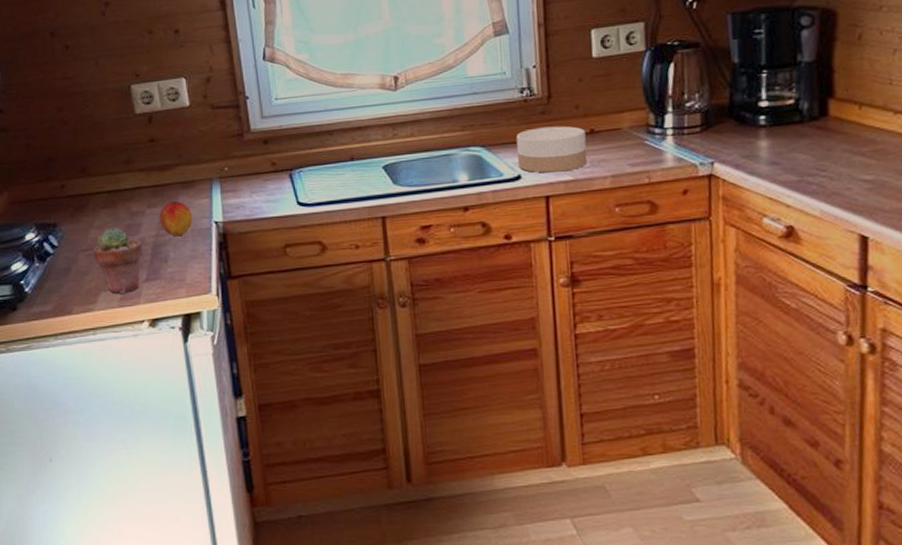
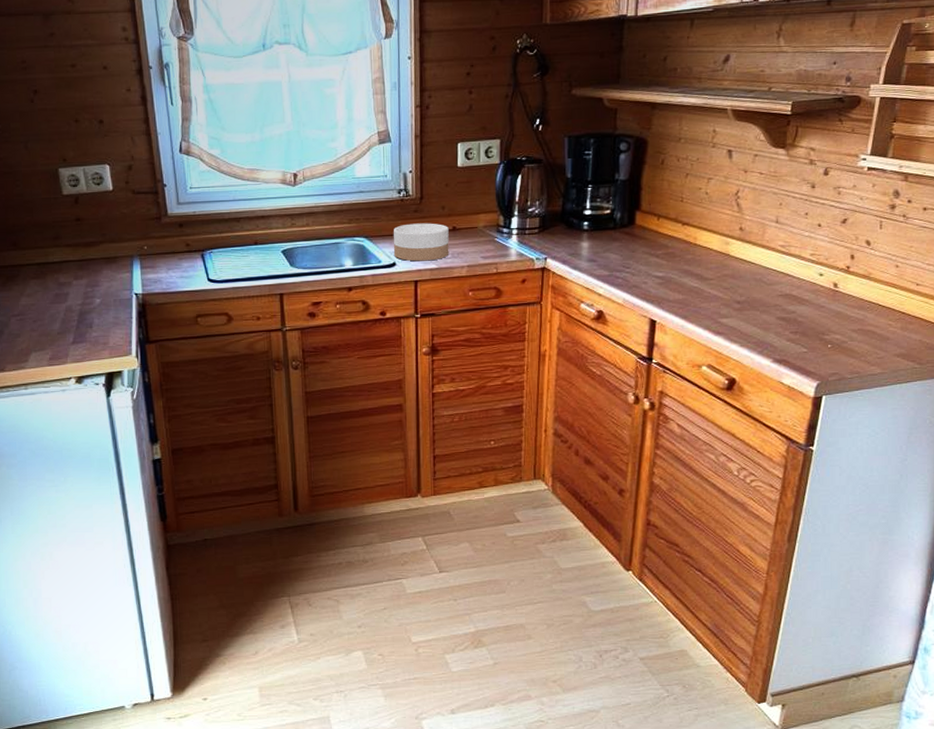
potted succulent: present [93,227,142,294] -> none [24,295,69,354]
peach: present [160,200,192,237] -> none [85,274,115,305]

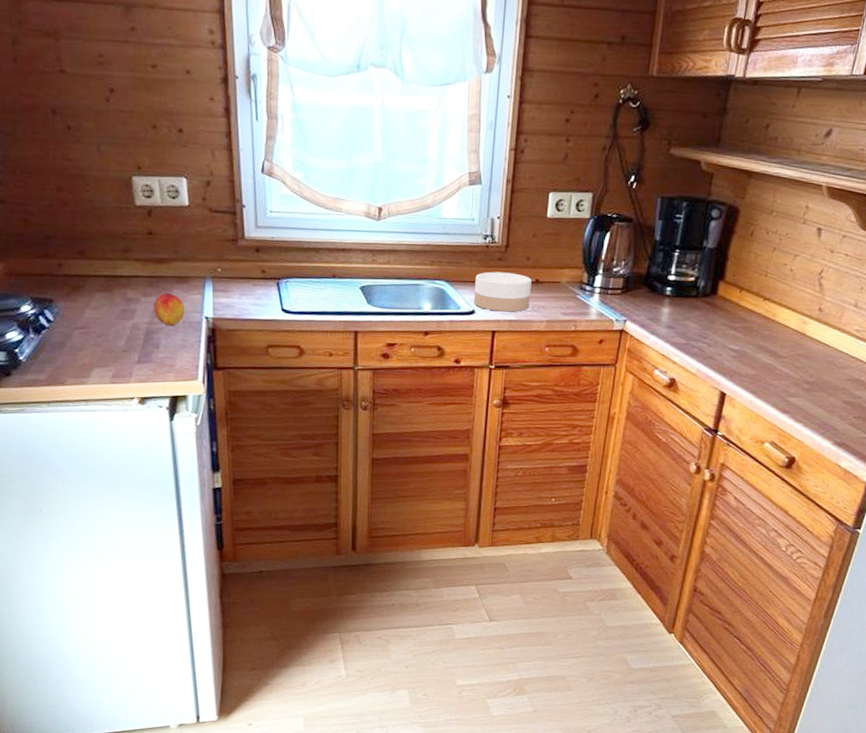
peach: none [85,274,115,305] -> present [154,292,184,326]

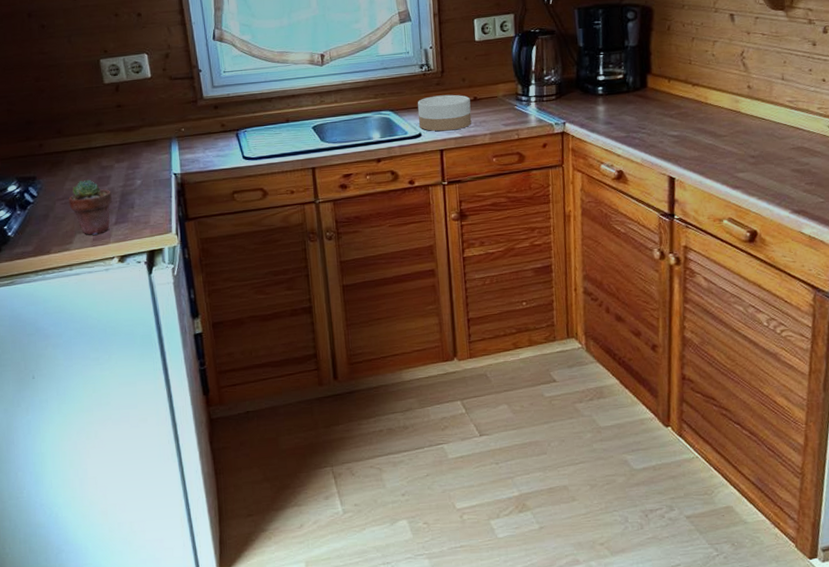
potted succulent: none [88,310,135,372] -> present [69,179,112,235]
peach: present [154,292,184,326] -> none [126,156,155,186]

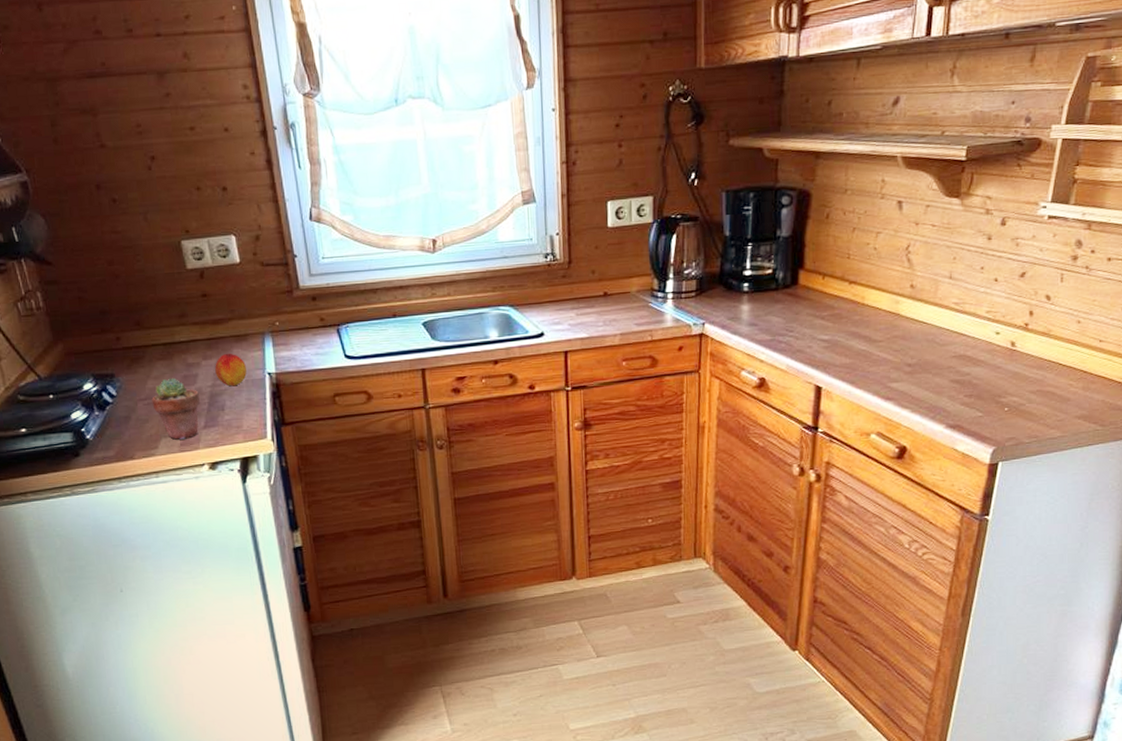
peach: none [126,156,155,186] -> present [215,353,247,387]
bowl: present [417,94,472,132] -> none [540,288,601,331]

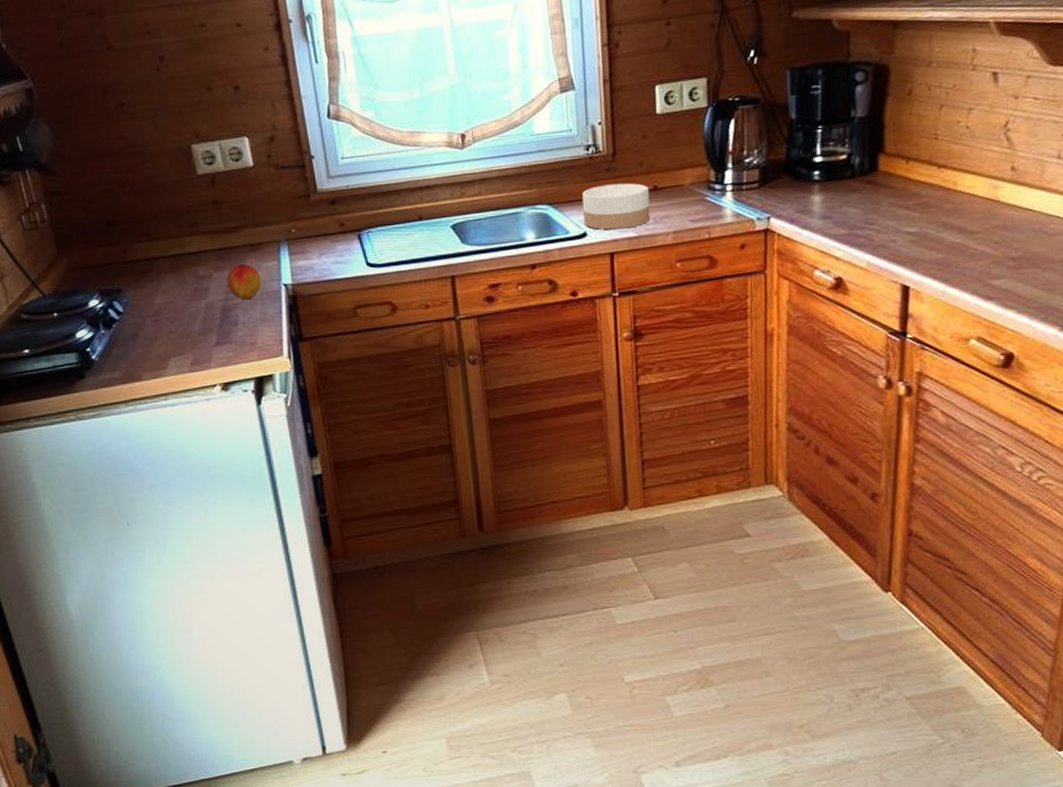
potted succulent: present [152,377,200,440] -> none [160,291,211,359]
bowl: none [540,288,601,331] -> present [582,183,651,230]

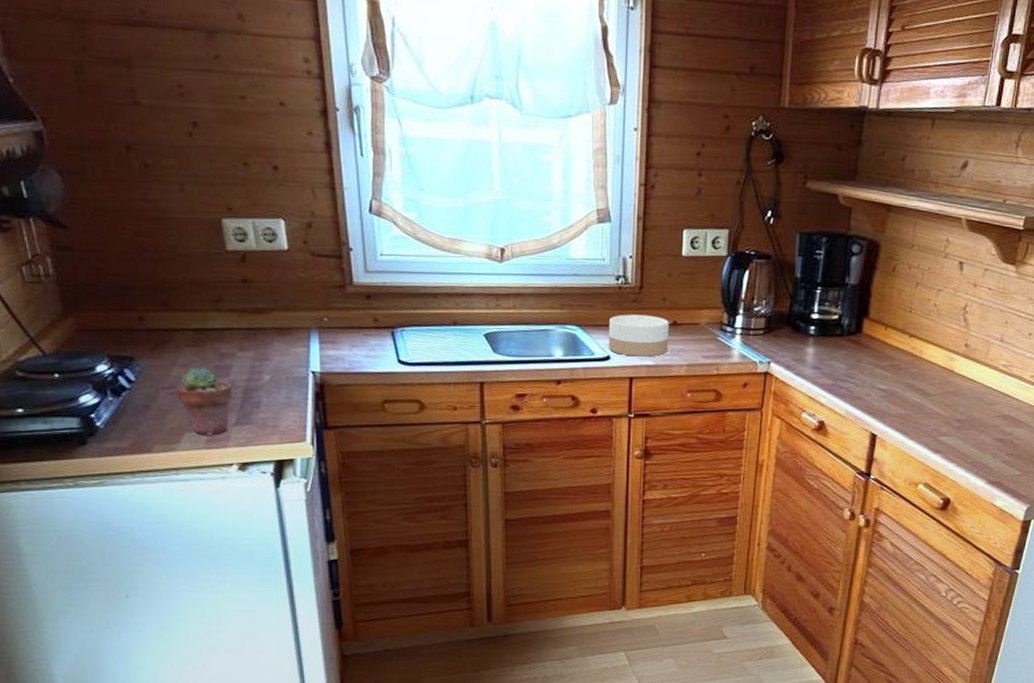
potted succulent: none [160,291,211,359] -> present [176,367,232,435]
peach: present [227,263,261,300] -> none [252,346,288,383]

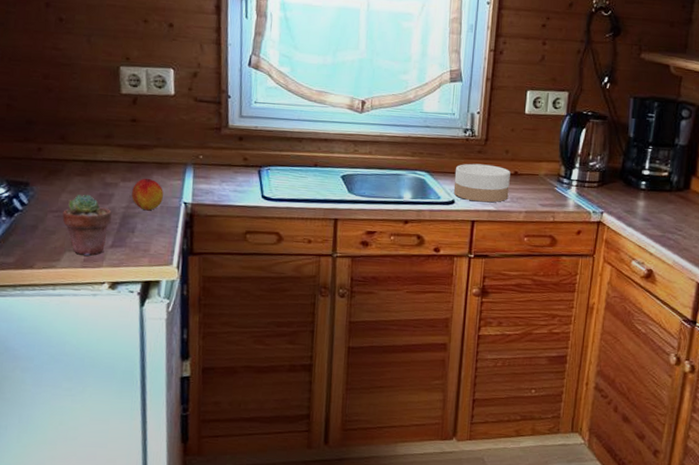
peach: none [252,346,288,383] -> present [132,178,163,211]

